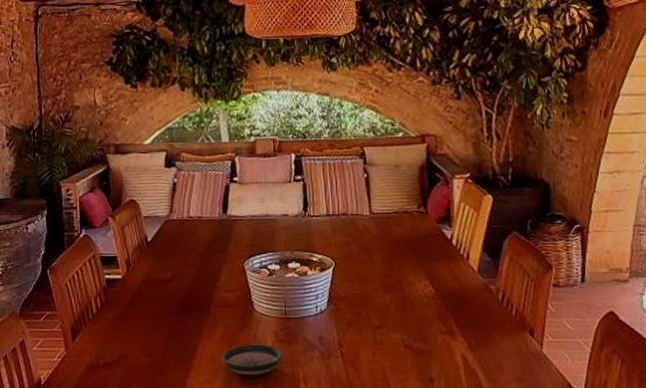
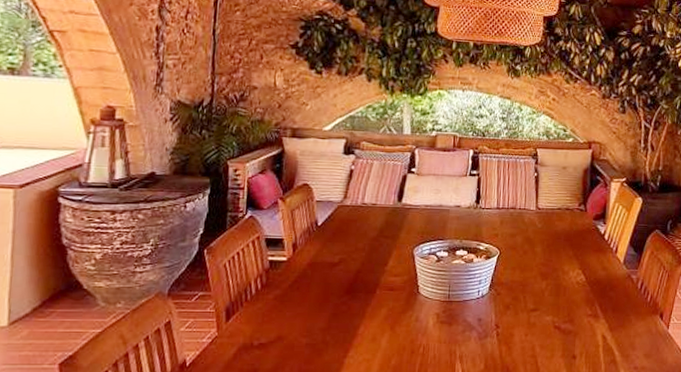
saucer: present [221,344,283,376] -> none [382,325,443,355]

